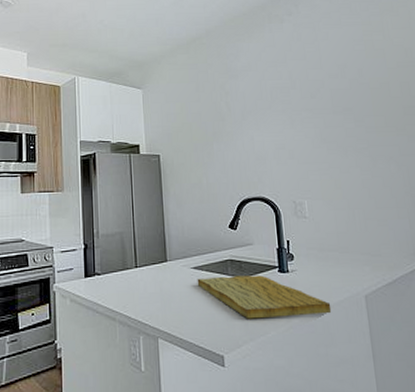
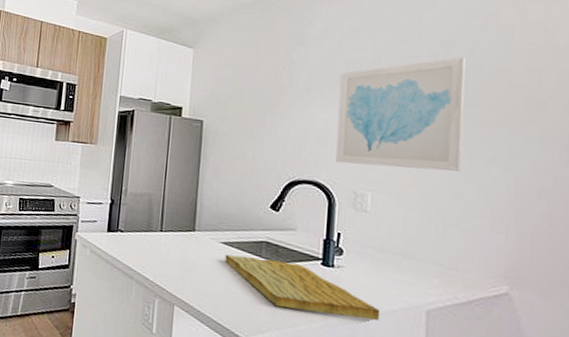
wall art: none [267,77,369,178] -> present [335,57,465,171]

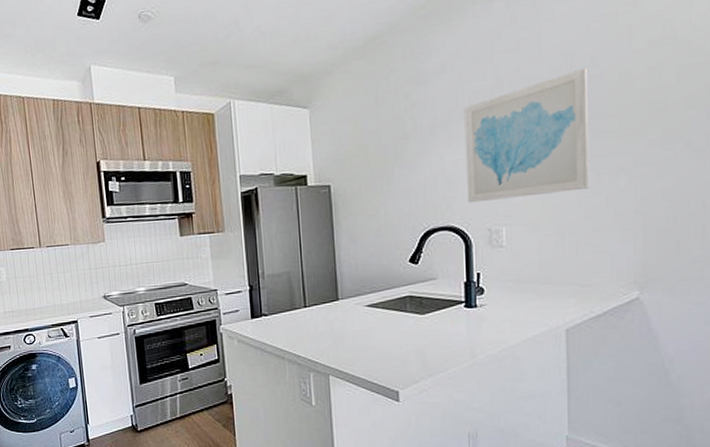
cutting board: present [224,254,381,322] -> none [371,311,524,356]

